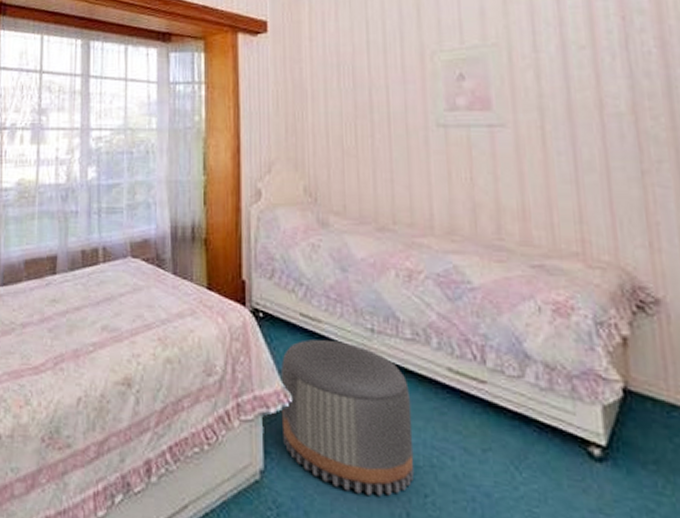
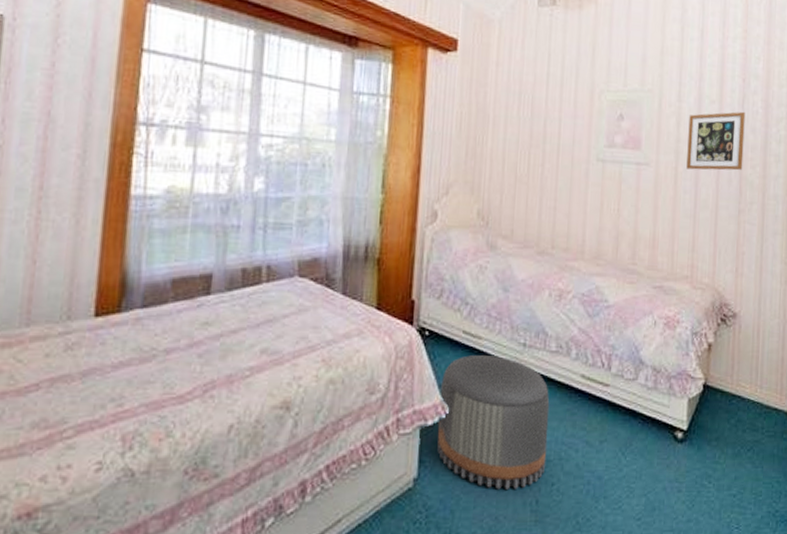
picture frame: none [551,53,639,127] -> present [686,111,746,171]

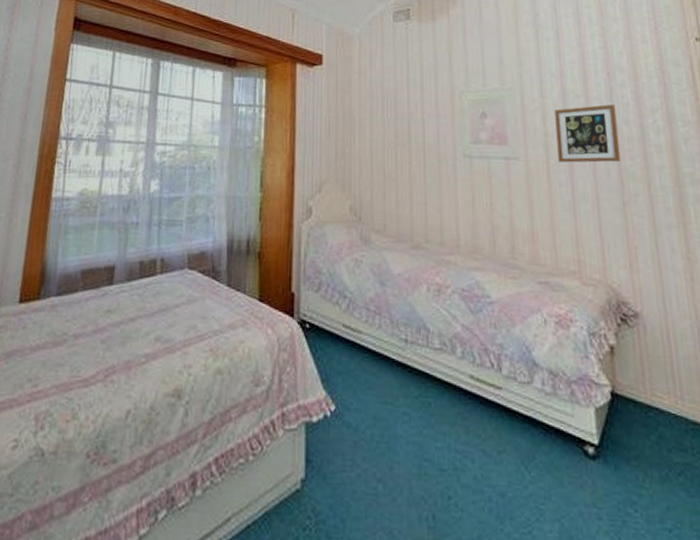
pouf: present [437,354,550,489] -> none [322,349,440,500]

